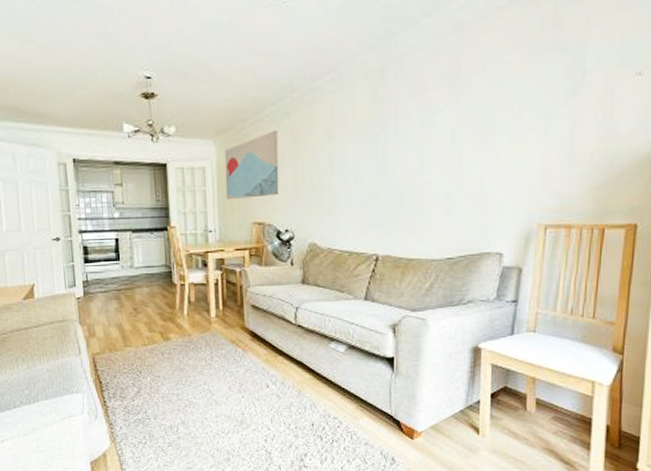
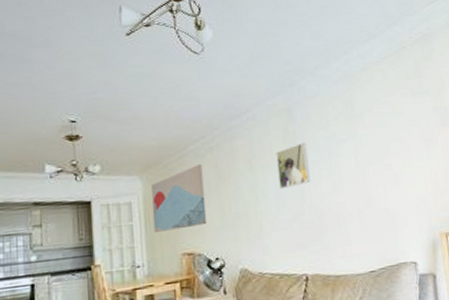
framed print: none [360,111,396,163] -> present [276,143,311,189]

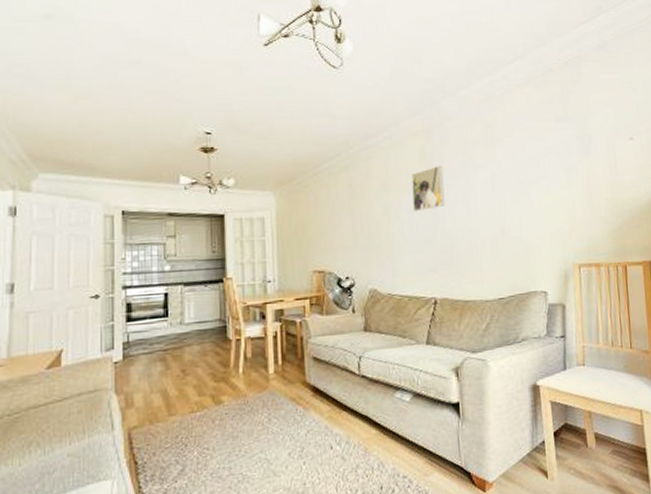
wall art: present [151,164,207,233] -> none [284,183,339,250]

